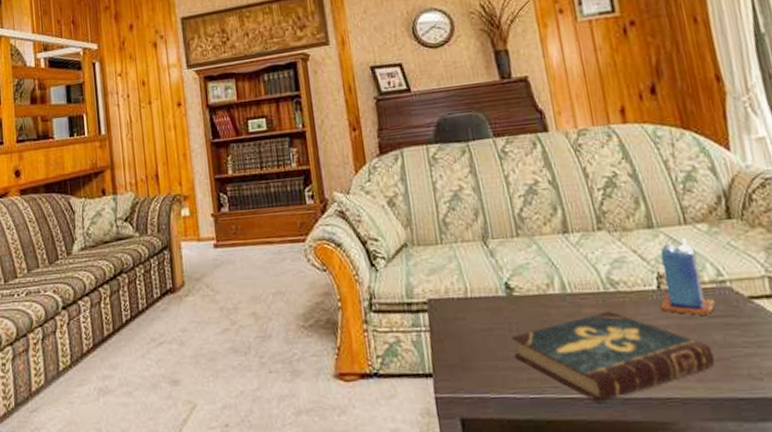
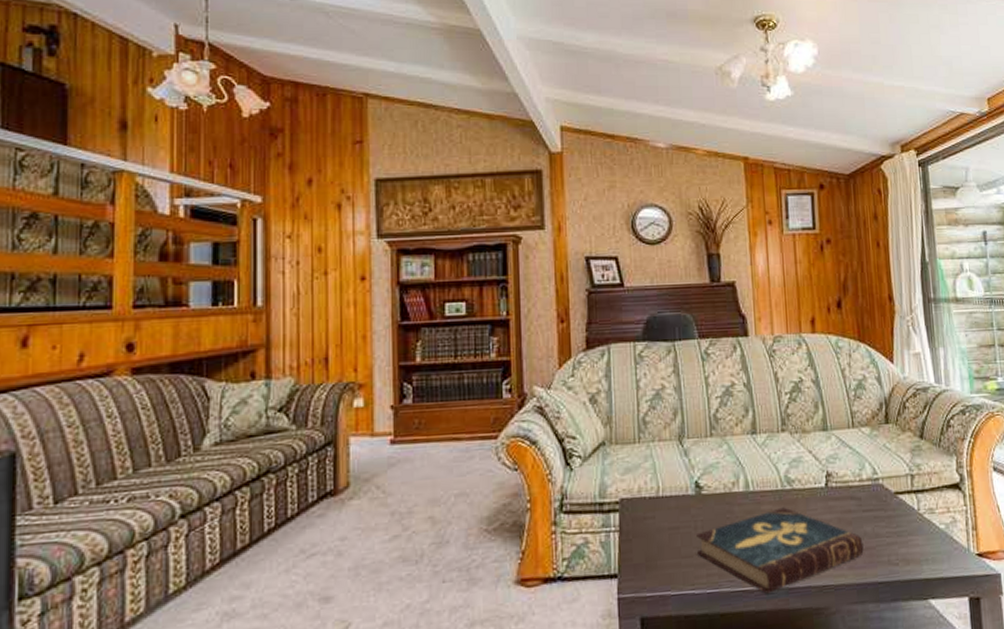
candle: present [660,238,716,317] -> none [826,440,870,511]

